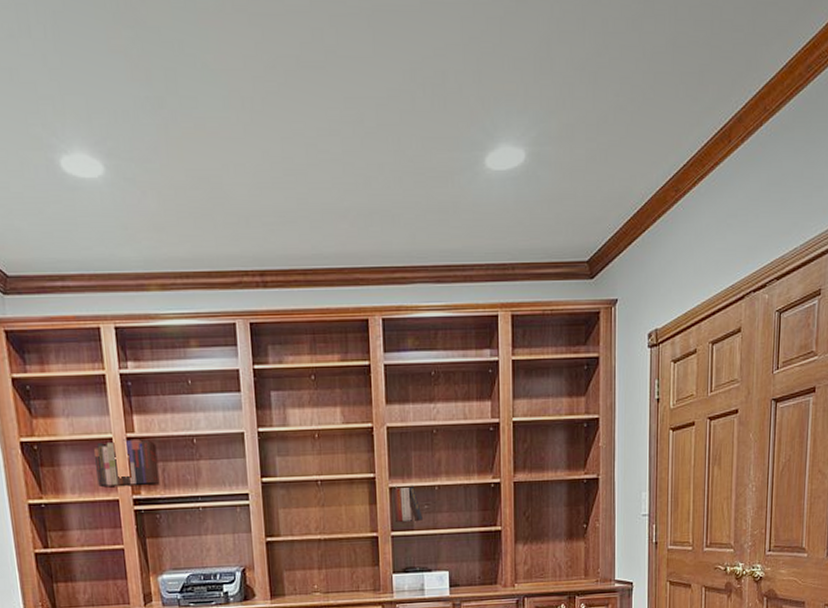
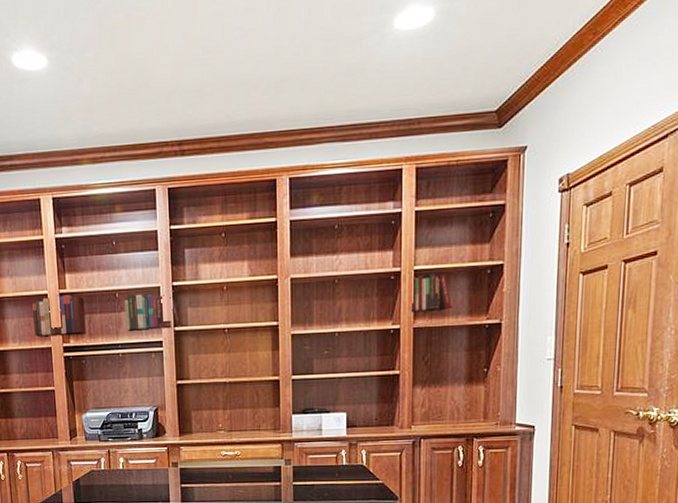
books: none [203,440,271,483] -> present [124,294,182,332]
books: present [393,485,423,522] -> none [295,332,322,366]
books: none [512,426,550,466] -> present [412,273,451,313]

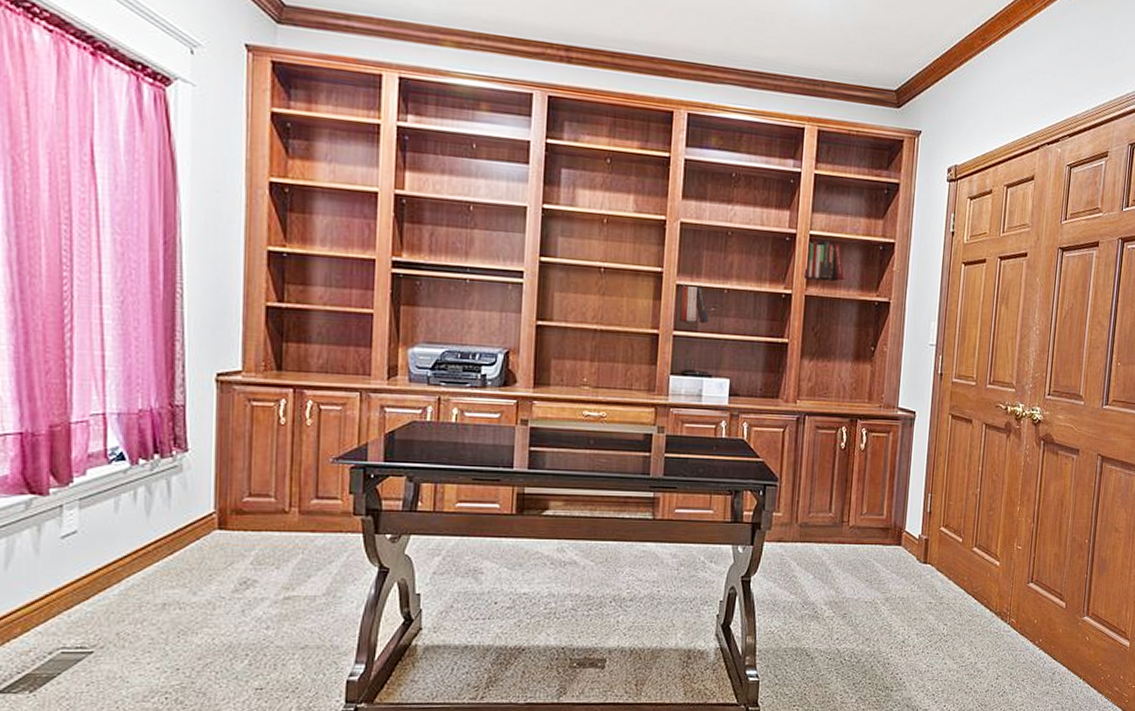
books: present [32,294,86,338] -> none [354,195,427,250]
books: present [124,294,182,332] -> none [478,210,550,259]
books: none [295,332,322,366] -> present [679,283,708,323]

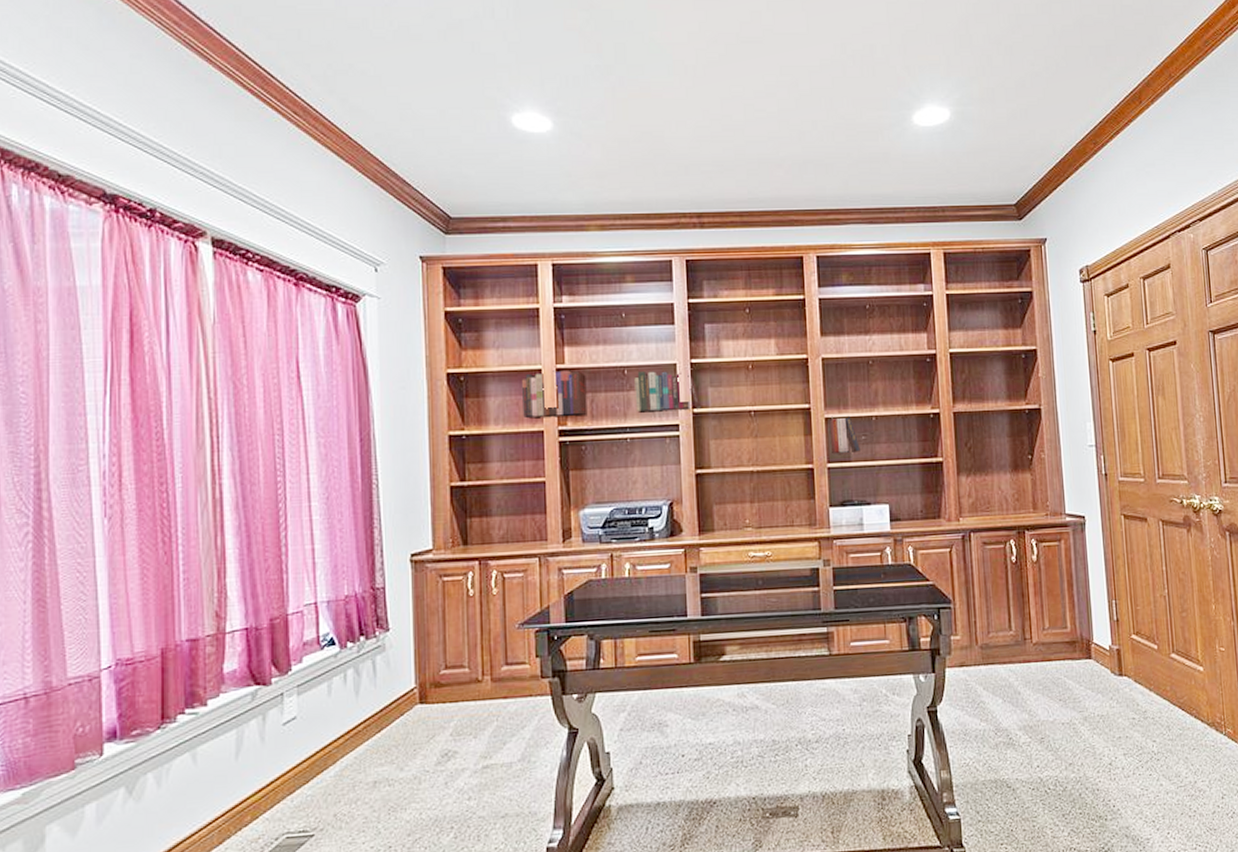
books: none [354,195,427,250] -> present [522,370,588,420]
books: none [478,210,550,259] -> present [634,371,702,414]
books: present [805,241,844,282] -> none [950,357,990,397]

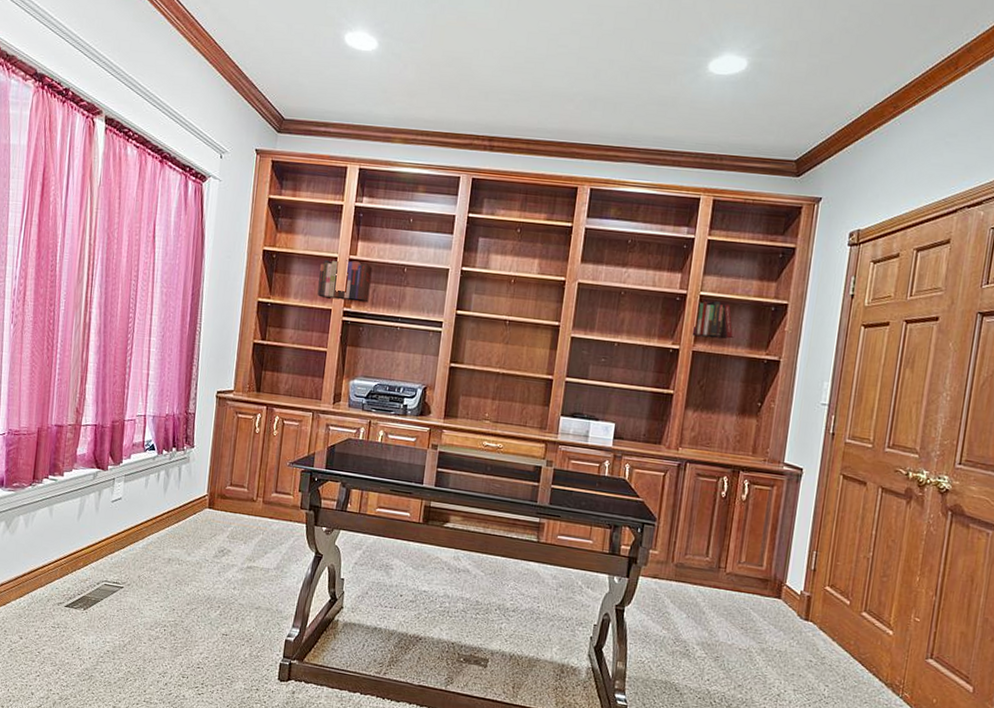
books: present [634,371,702,414] -> none [408,271,465,312]
books: present [829,415,860,453] -> none [572,336,599,372]
books: none [950,357,990,397] -> present [693,301,733,339]

